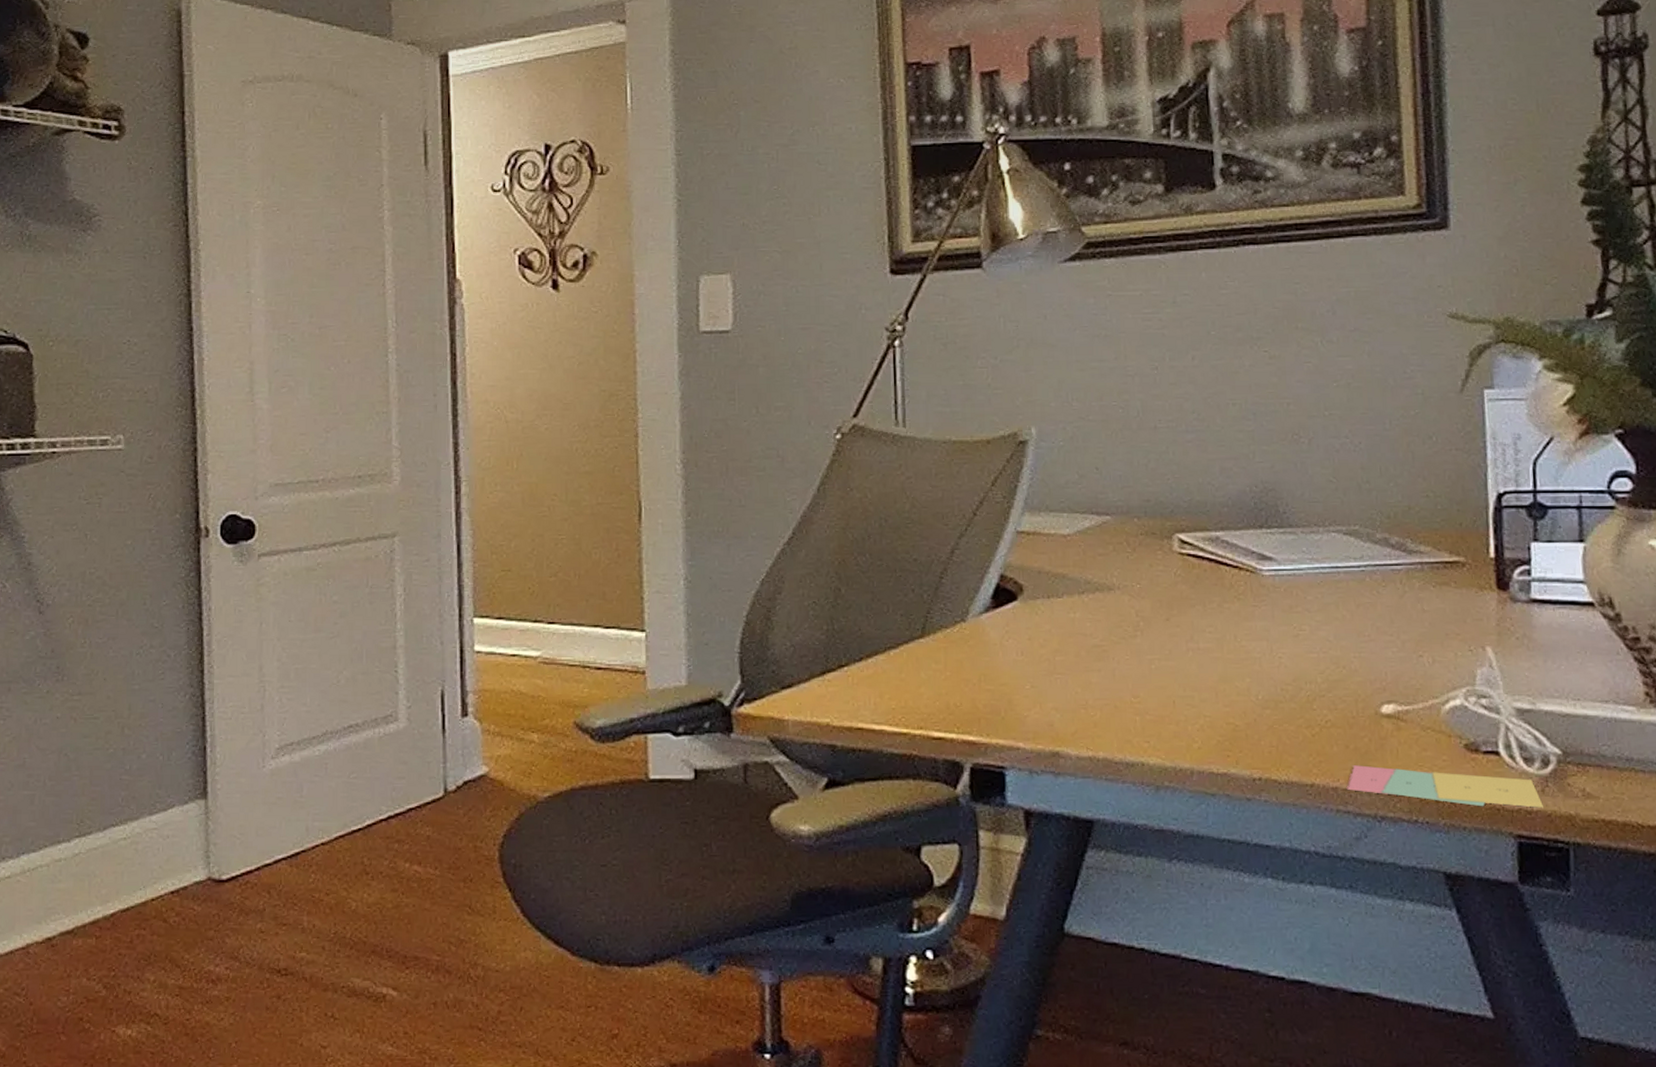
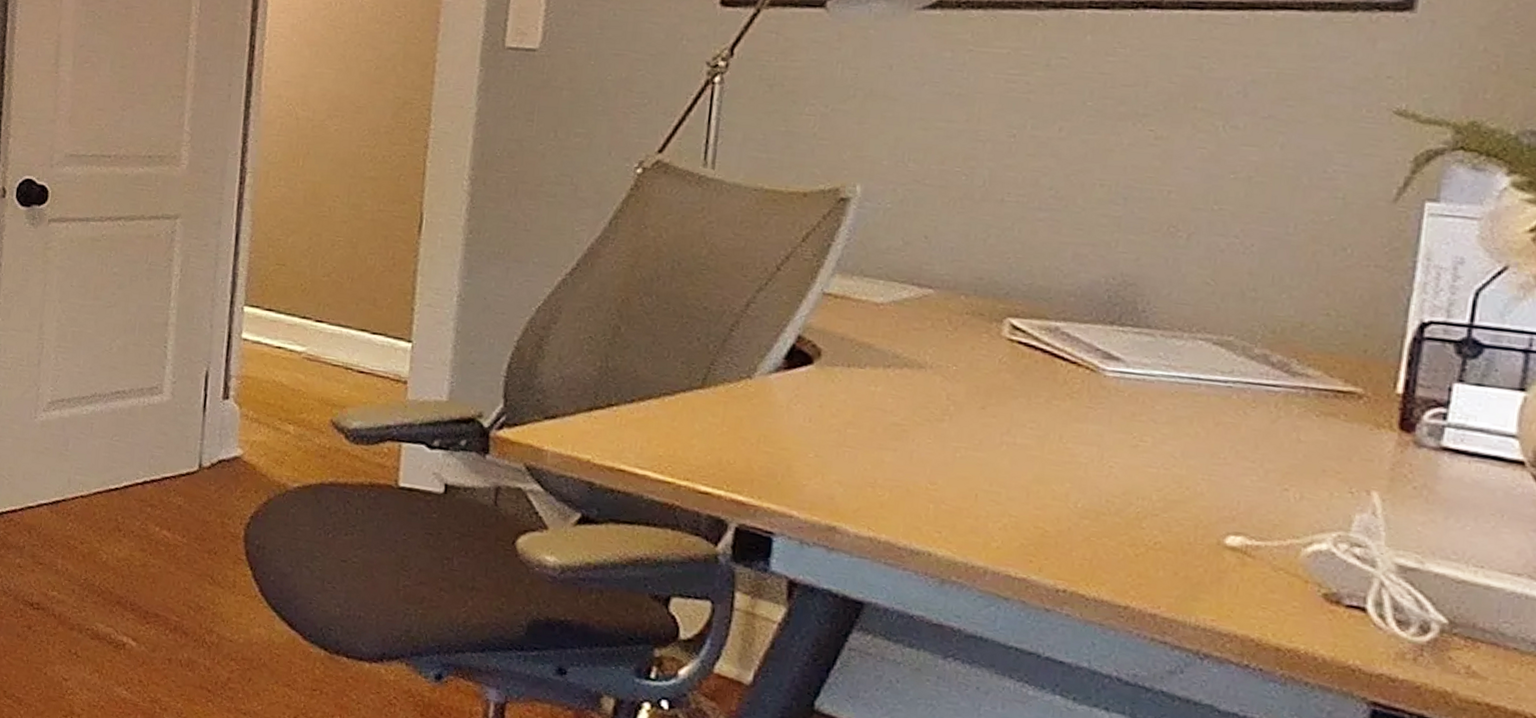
sticky notes: present [1346,765,1543,808] -> none [1167,594,1412,678]

